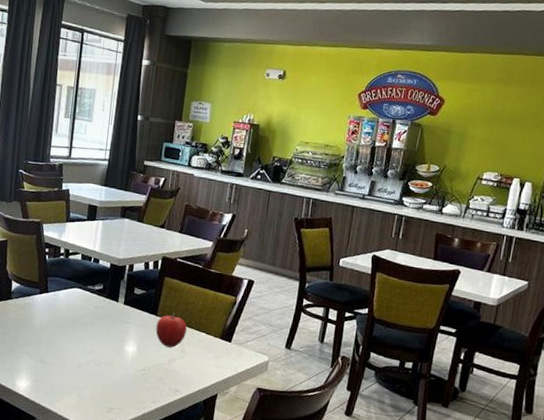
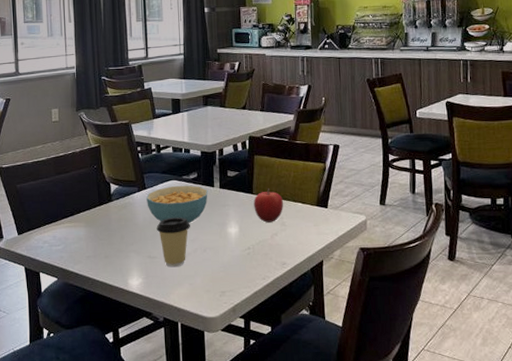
cereal bowl: none [46,294,112,334] -> present [146,185,208,223]
coffee cup: none [52,325,88,376] -> present [156,217,190,268]

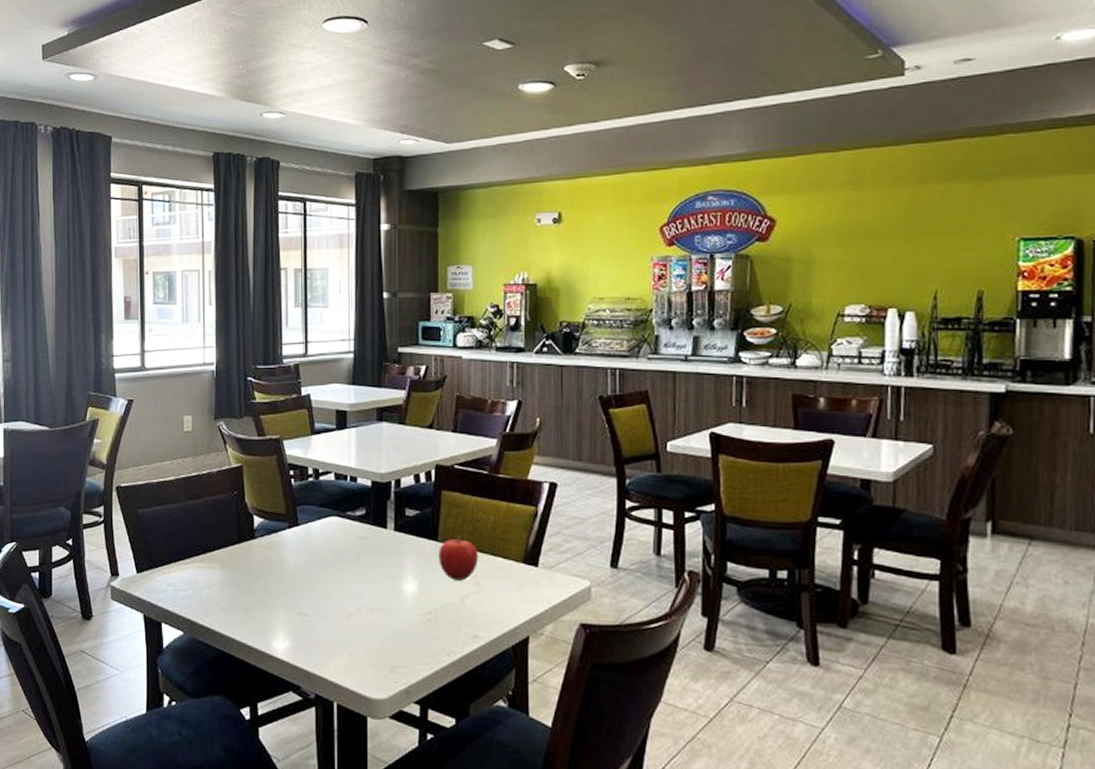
cereal bowl: present [146,185,208,223] -> none [299,523,379,574]
coffee cup: present [156,217,190,268] -> none [310,564,354,630]

